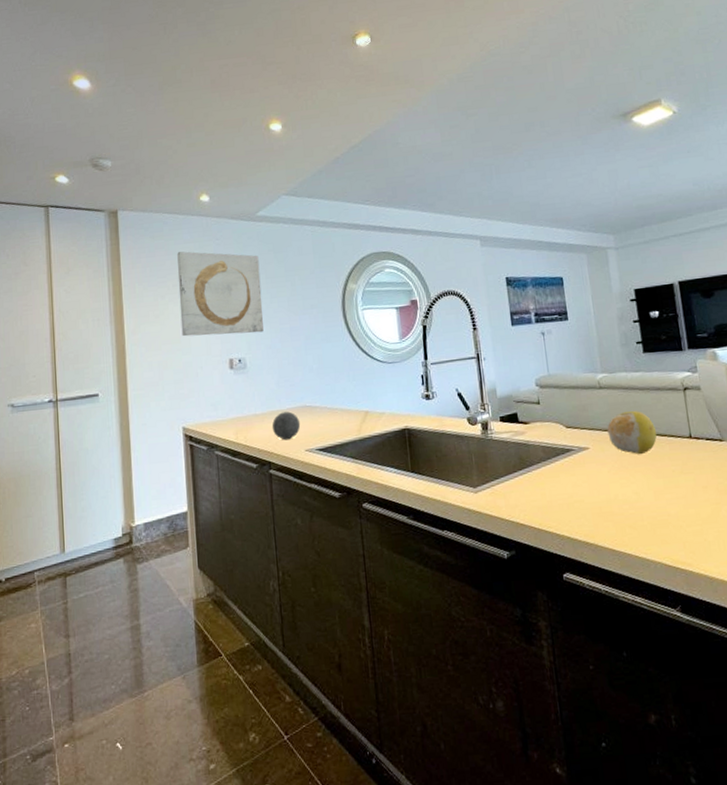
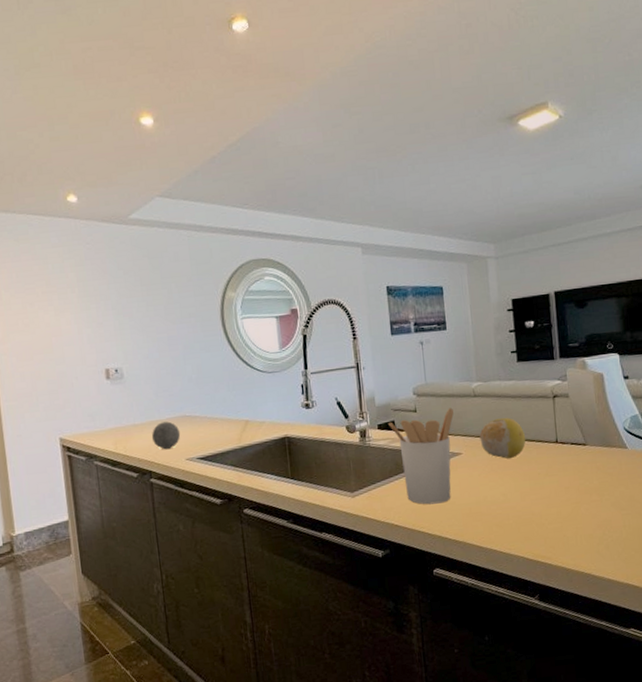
wall art: present [177,251,264,337] -> none [45,256,140,346]
utensil holder: none [511,400,580,503] -> present [388,407,454,505]

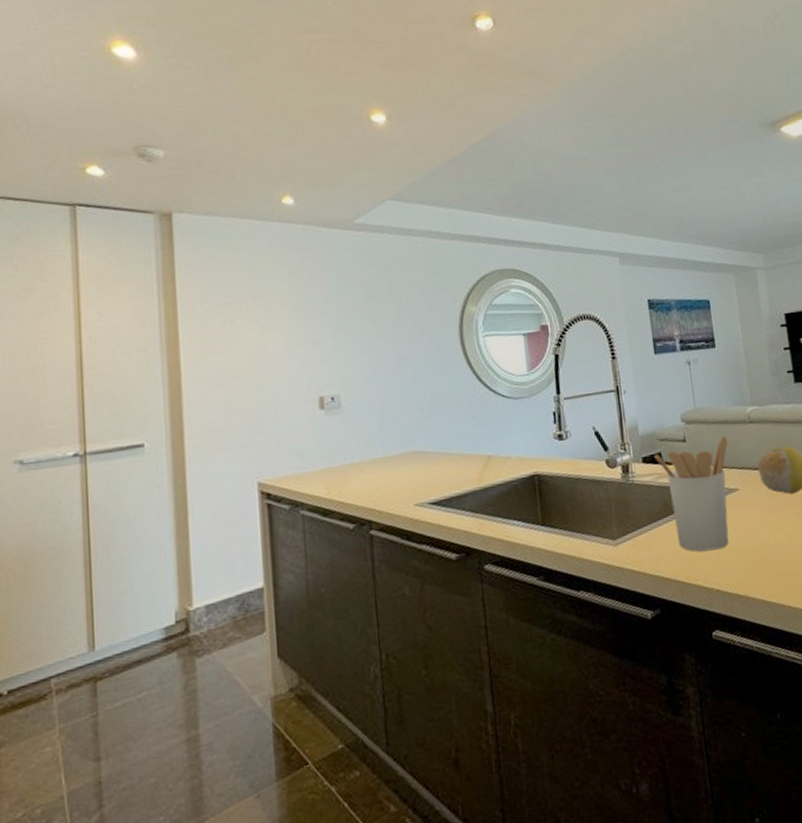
decorative ball: present [151,421,181,450] -> none [373,459,409,494]

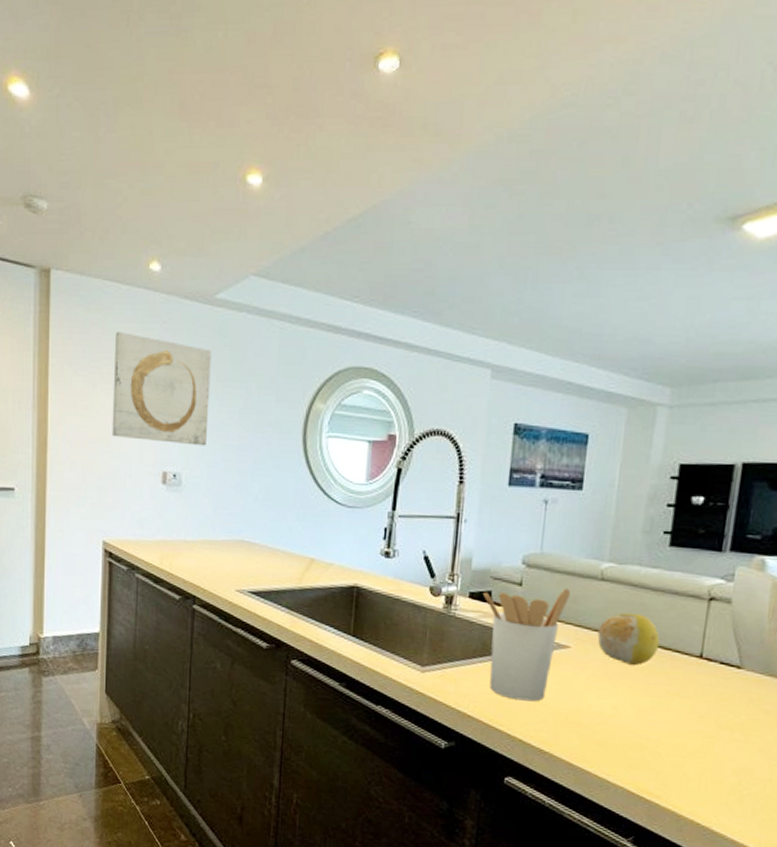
wall art: none [252,265,363,370] -> present [112,332,212,446]

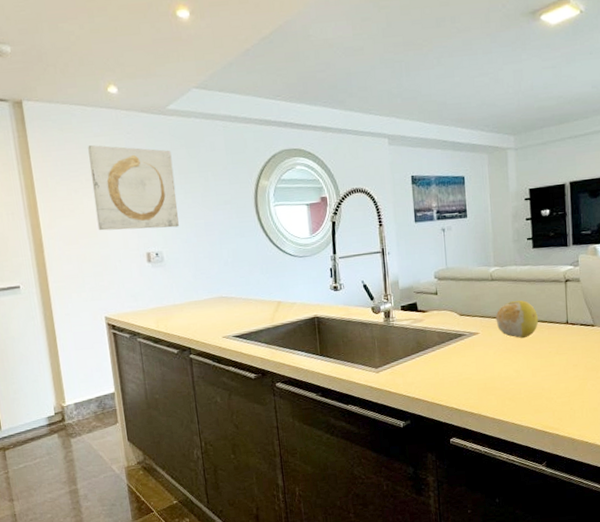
utensil holder: present [483,588,570,702] -> none [411,290,472,380]

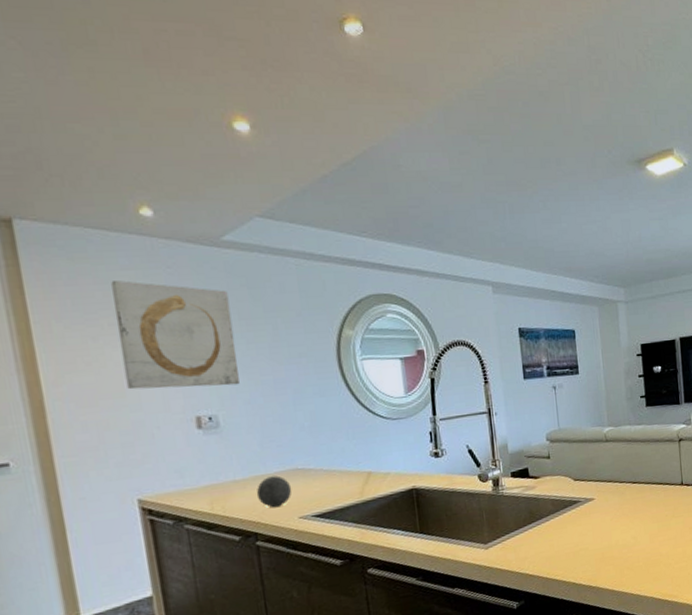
decorative ball: none [190,302,218,328] -> present [256,476,292,508]
fruit: present [495,300,539,338] -> none [611,462,655,502]

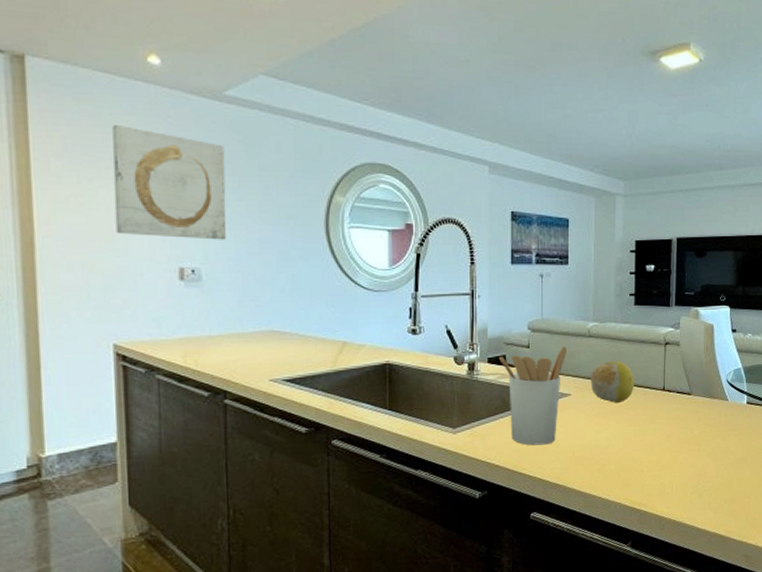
decorative ball: present [256,476,292,508] -> none [230,335,266,368]
utensil holder: none [522,453,586,552] -> present [499,346,567,446]
fruit: none [611,462,655,502] -> present [590,361,635,403]

